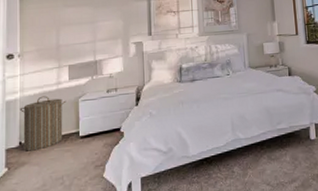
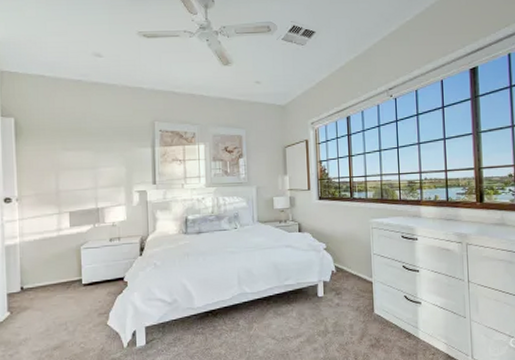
laundry hamper: present [19,96,66,152] -> none [20,242,68,297]

